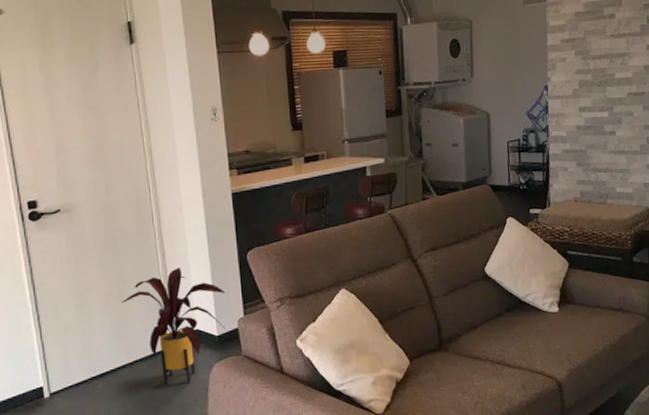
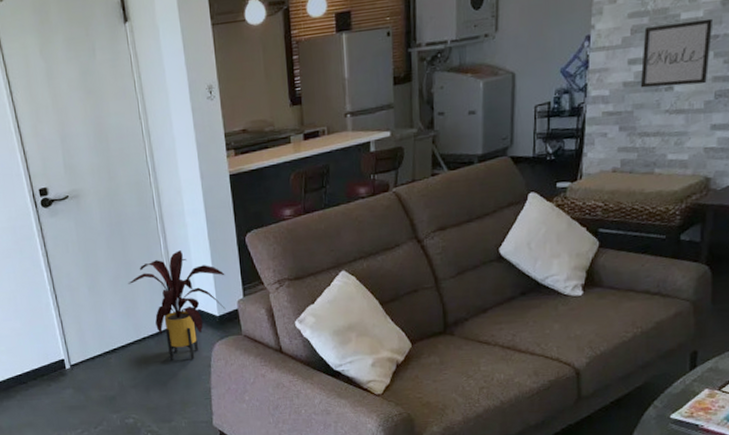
wall art: none [589,79,640,132] -> present [640,18,714,88]

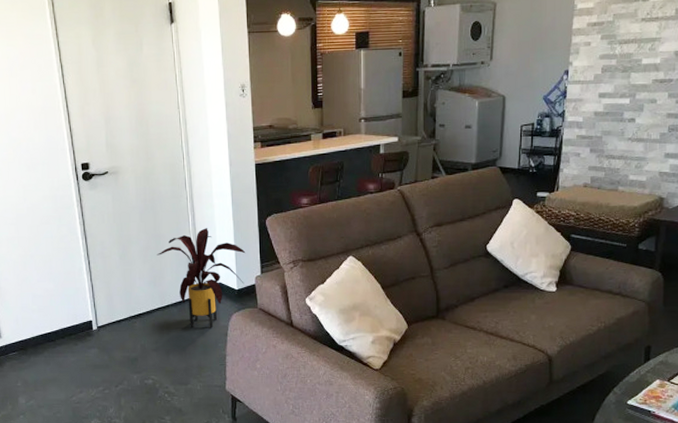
wall art: present [640,18,714,88] -> none [608,65,669,119]

